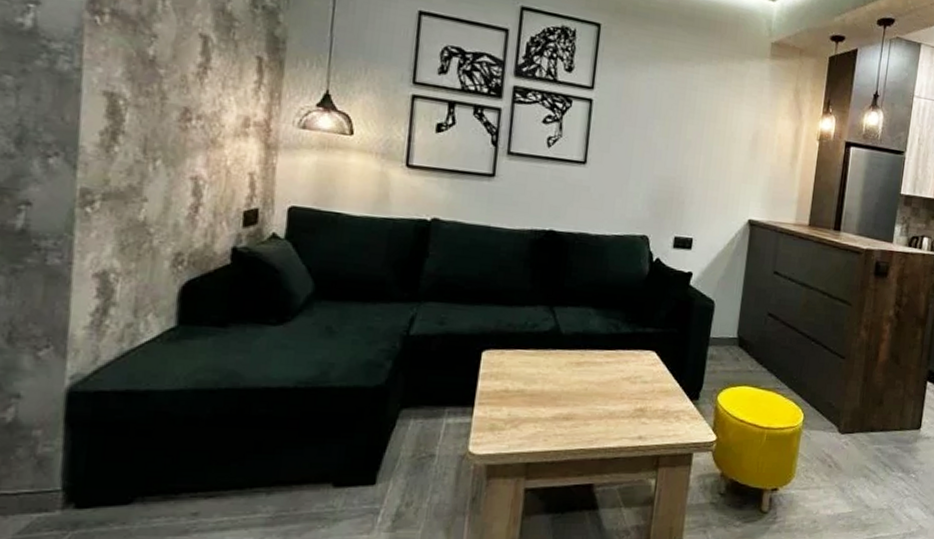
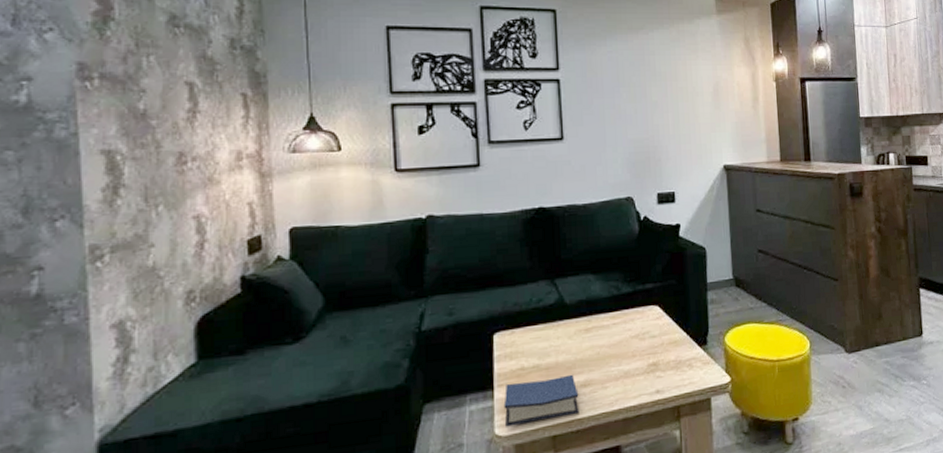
hardback book: none [479,403,560,446] -> present [503,374,580,427]

